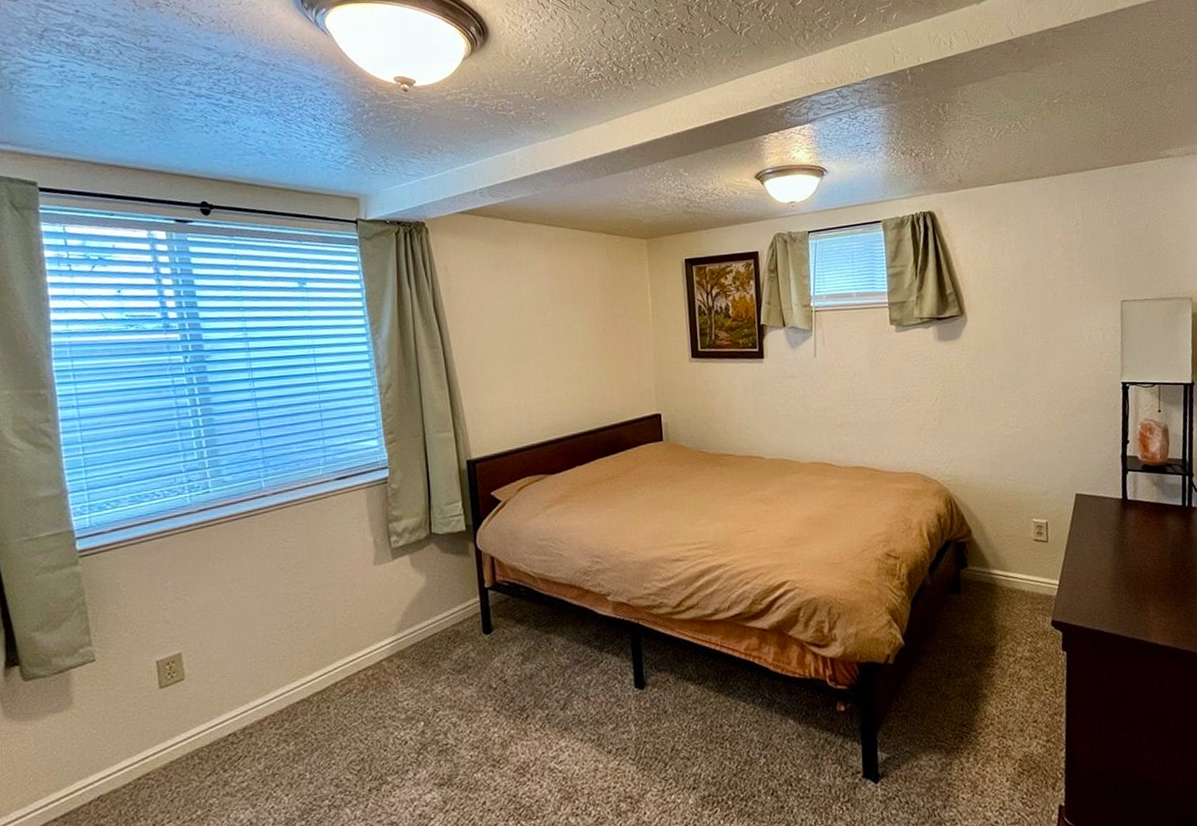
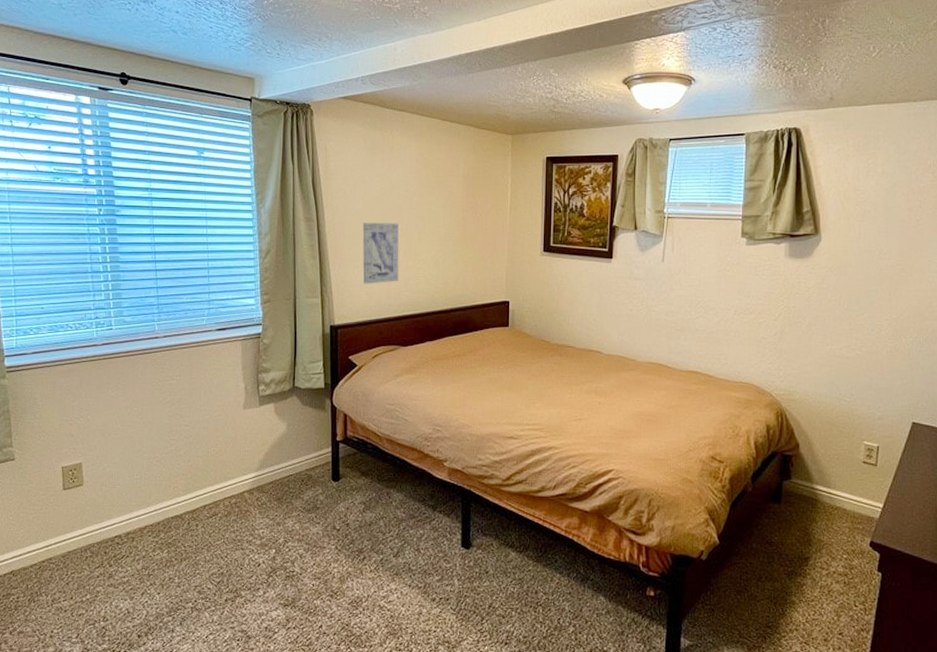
wall art: none [494,341,539,411] -> present [362,223,399,284]

